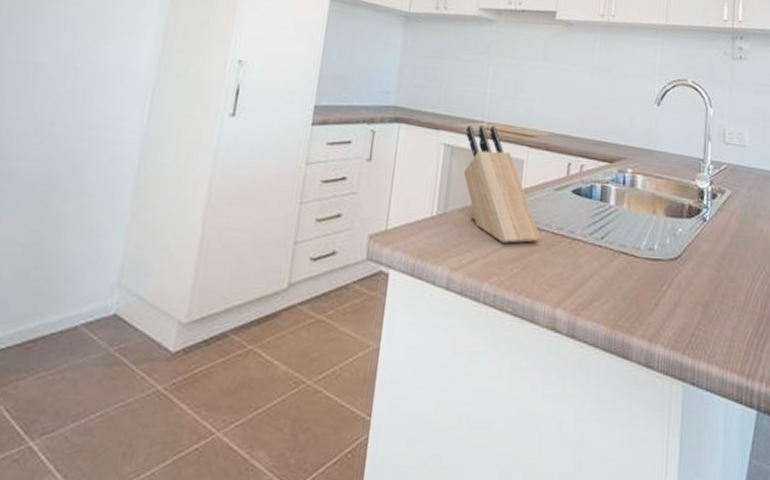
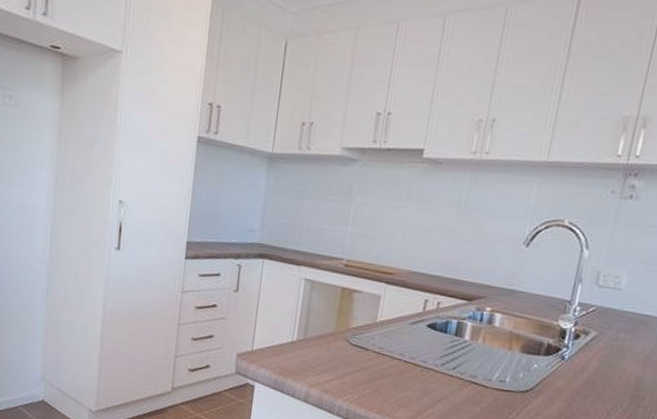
knife block: present [463,125,541,244] -> none [322,262,393,369]

